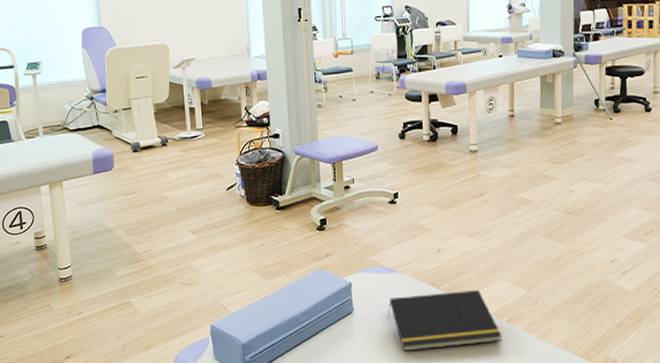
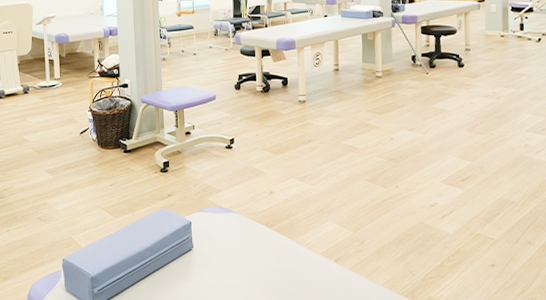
notepad: present [388,290,502,352] -> none [224,231,331,288]

